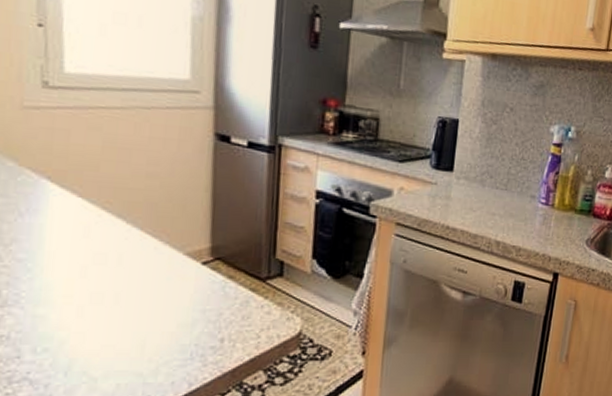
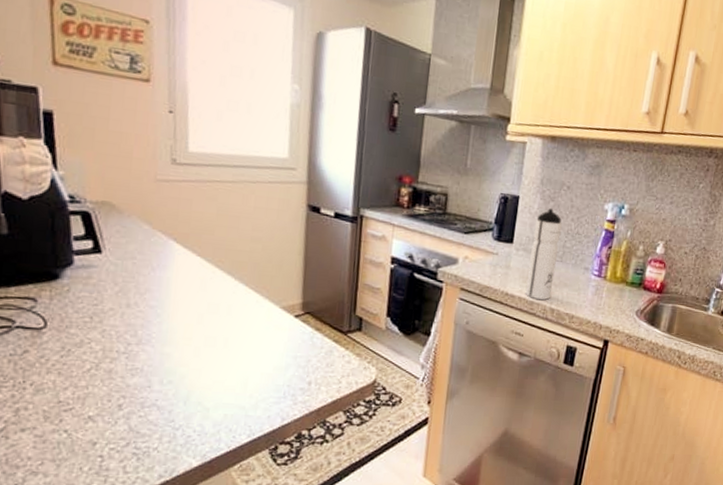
water bottle: none [467,132,506,232] -> present [525,208,562,300]

